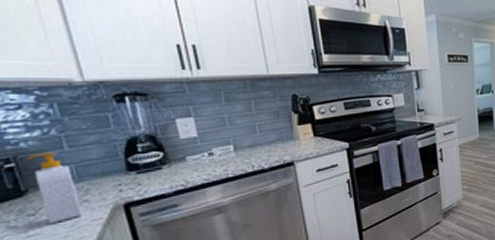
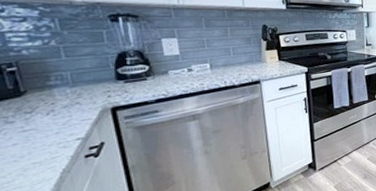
soap bottle: present [27,152,81,223] -> none [27,60,73,121]

